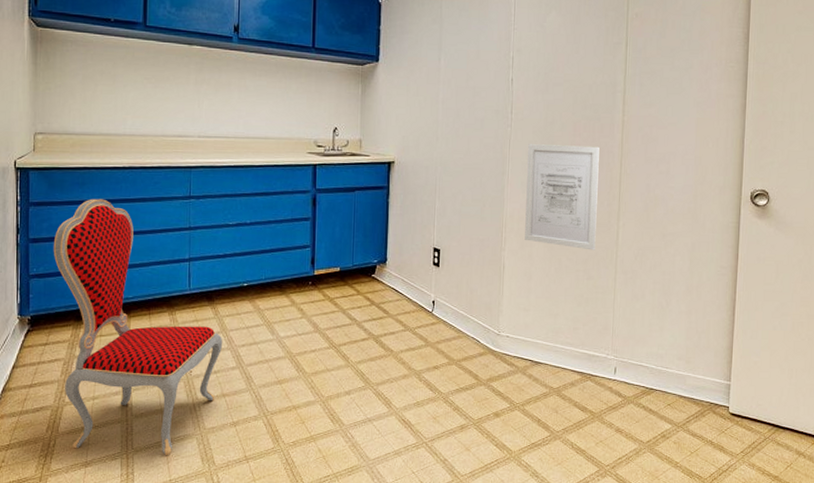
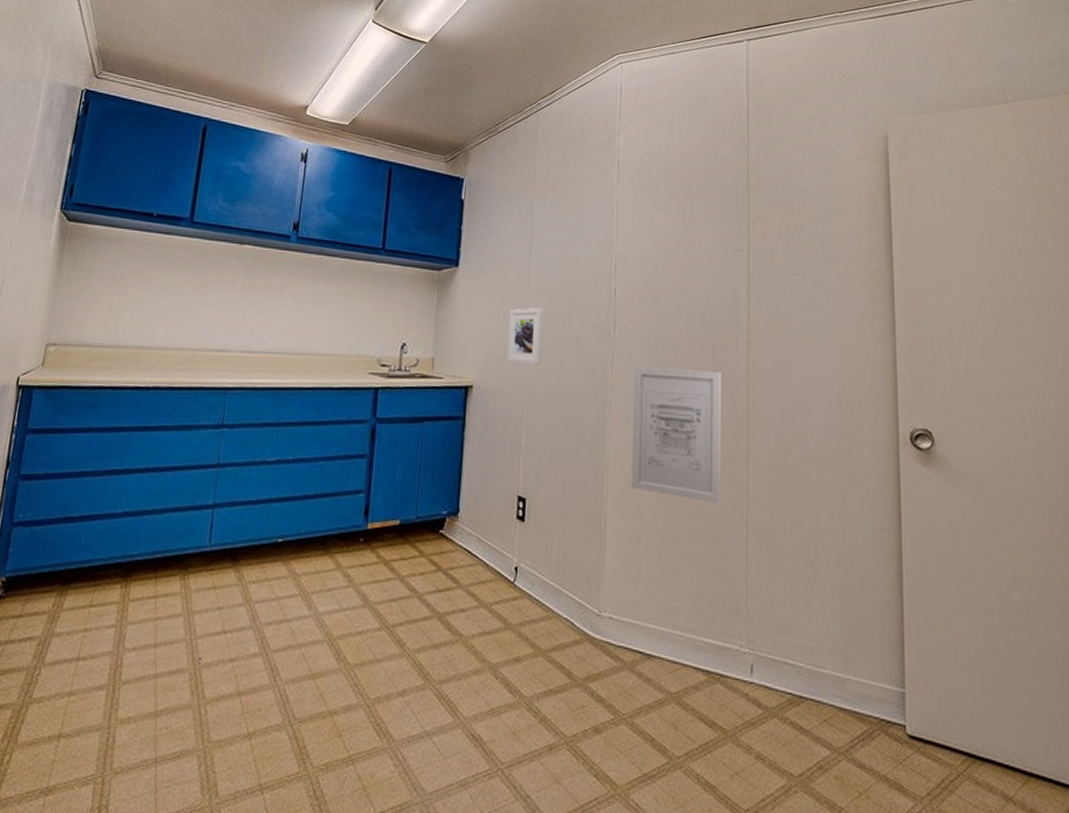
dining chair: present [53,198,223,456] -> none [32,425,246,782]
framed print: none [422,96,452,143] -> present [507,308,544,365]

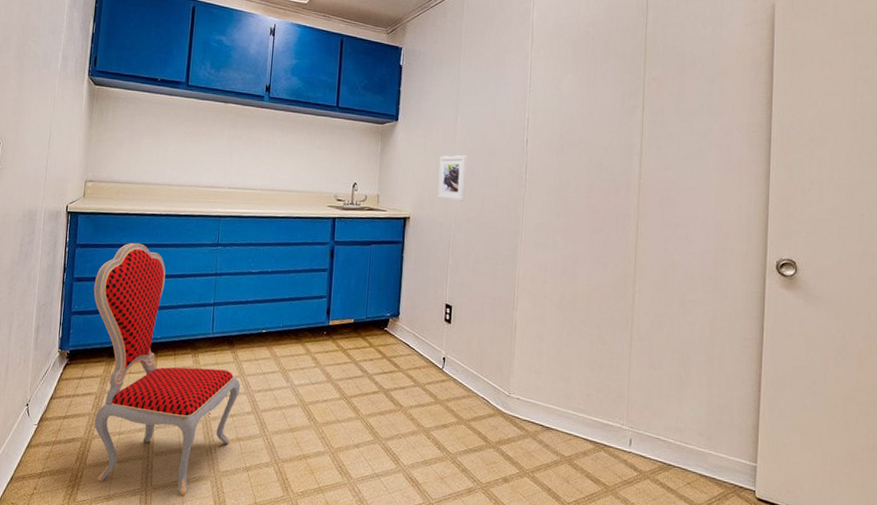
dining chair: none [32,425,246,782] -> present [93,242,241,496]
wall art: present [631,367,721,504] -> none [537,204,615,315]

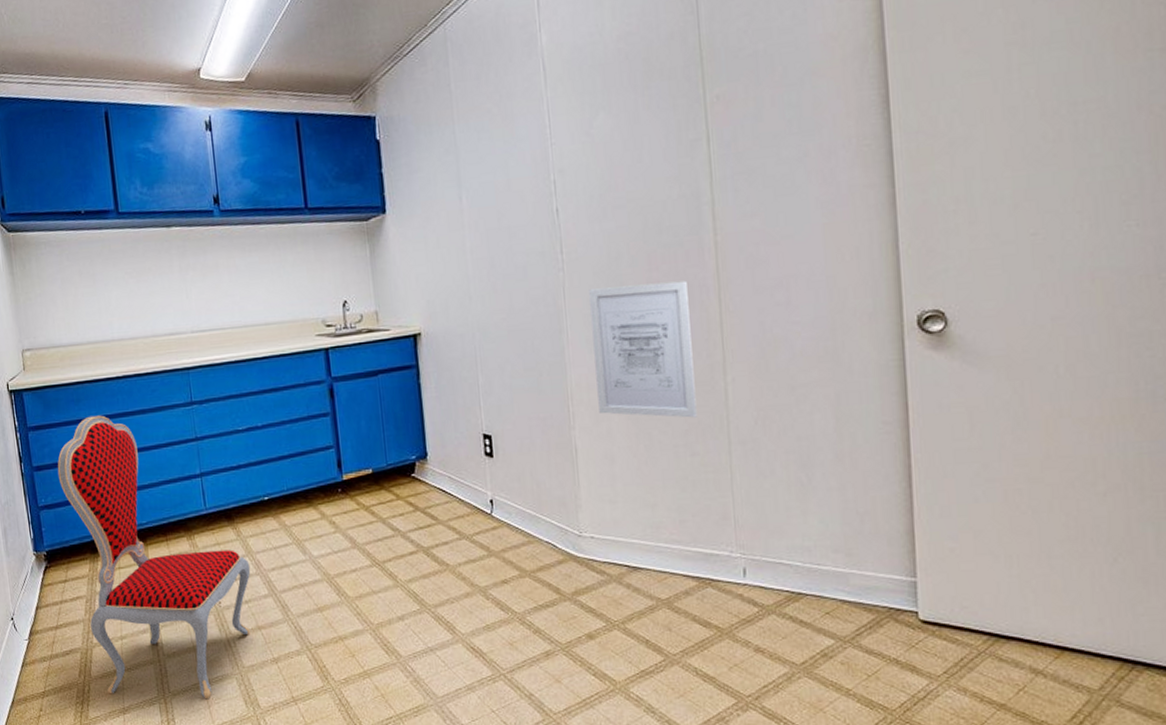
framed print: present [437,155,467,201] -> none [447,243,487,305]
wall art: none [537,204,615,315] -> present [589,281,697,418]

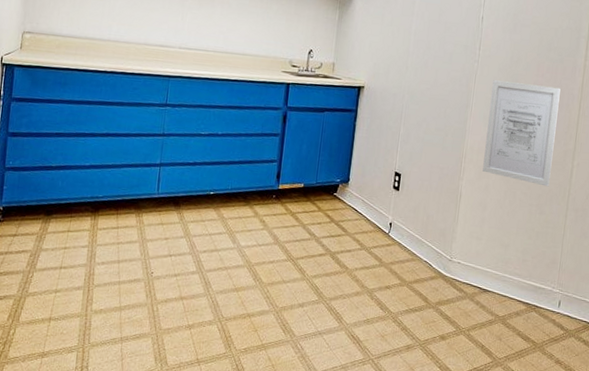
dining chair: present [57,415,251,700] -> none [29,99,186,353]

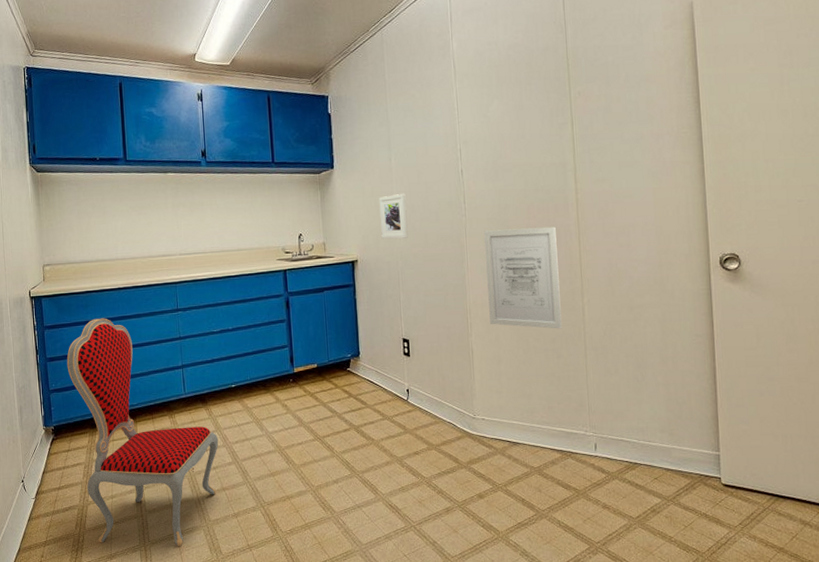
dining chair: none [29,99,186,353] -> present [66,318,219,547]
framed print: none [392,28,424,74] -> present [379,194,408,239]

